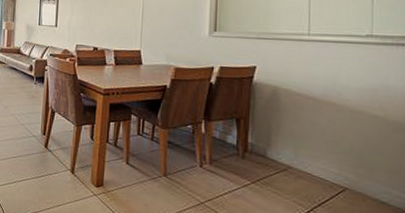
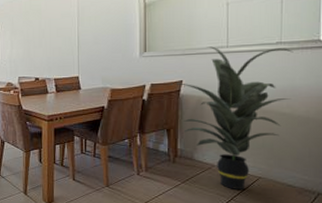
indoor plant: none [239,32,387,200] -> present [168,46,294,189]

